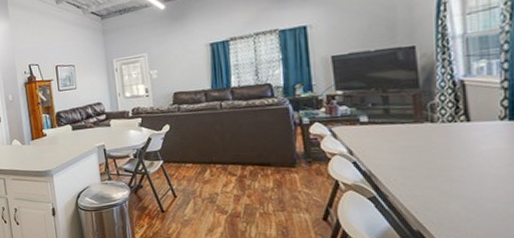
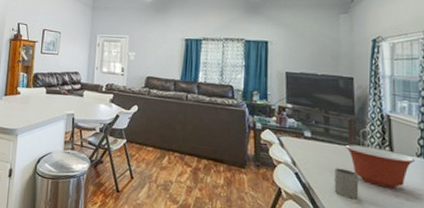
mug: none [399,148,430,178] -> present [334,168,359,199]
mixing bowl: none [411,119,499,160] -> present [346,144,416,188]

